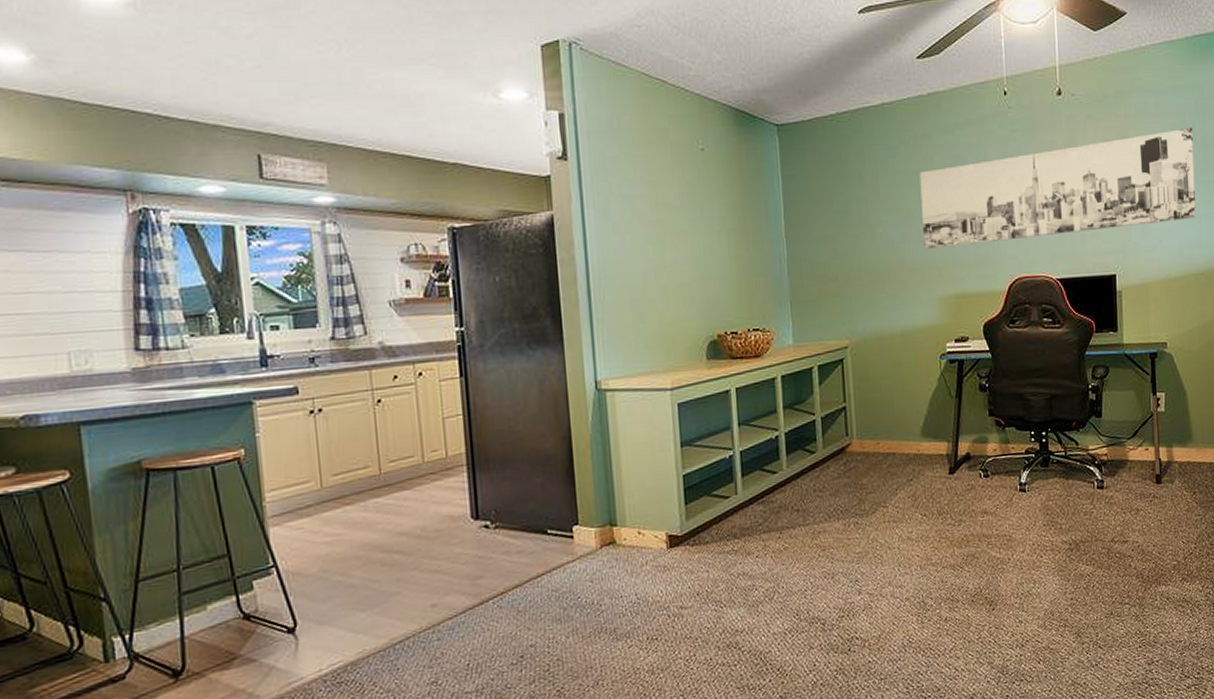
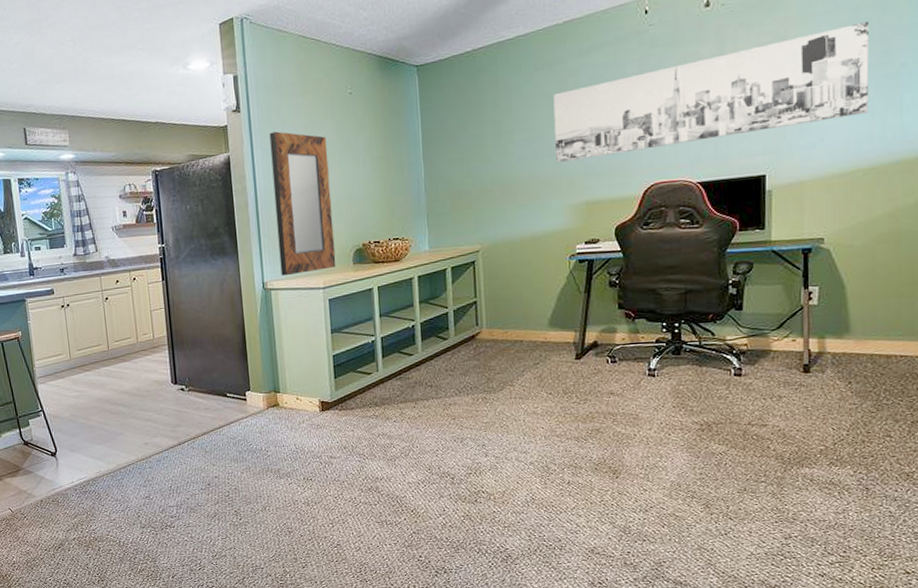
home mirror: none [604,188,687,373] -> present [269,131,336,276]

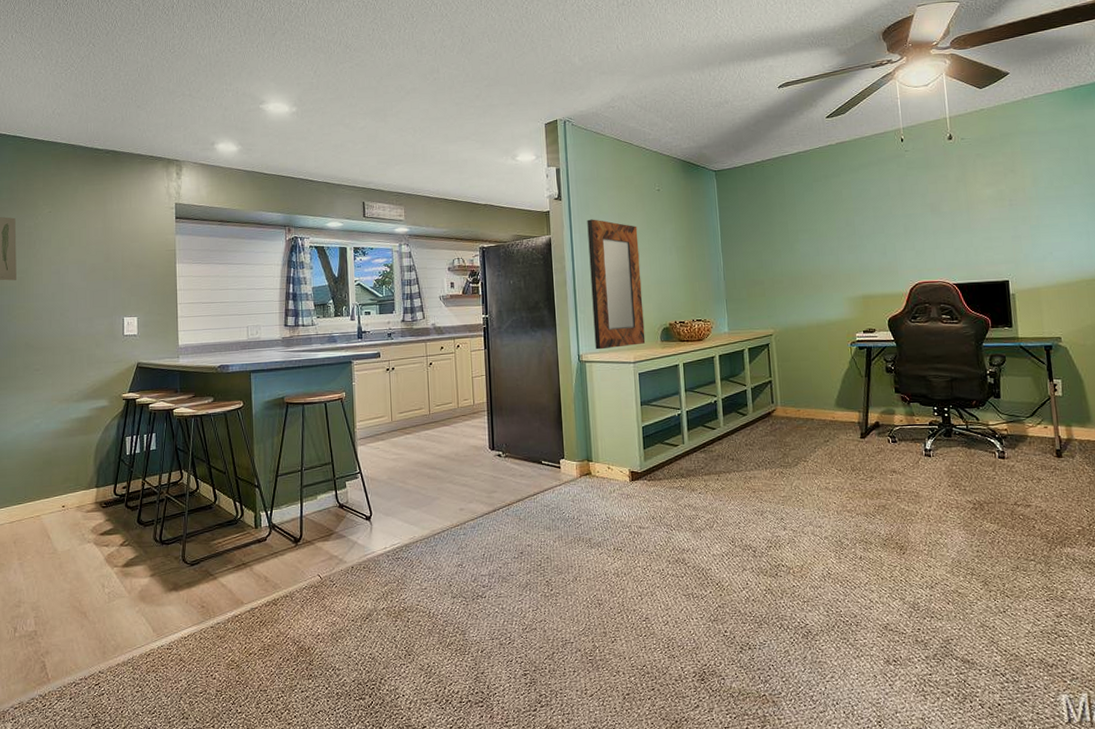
wall art: present [553,21,869,164] -> none [830,160,1085,261]

